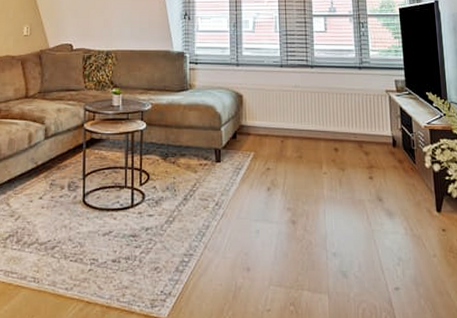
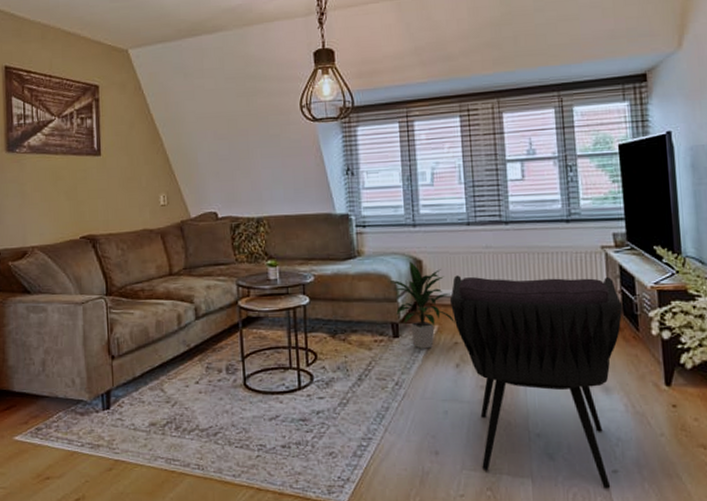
indoor plant: none [213,95,268,173] -> present [388,261,455,349]
armchair: none [264,109,403,305] -> present [449,275,623,489]

